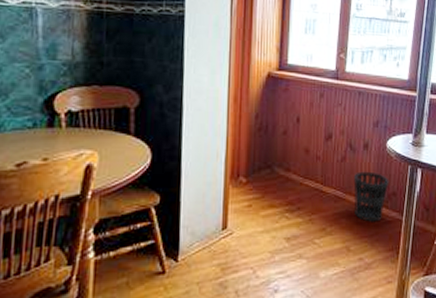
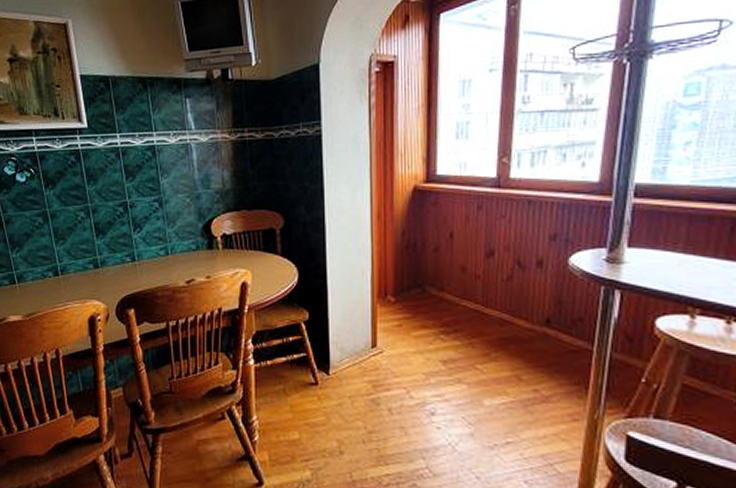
wastebasket: present [353,171,389,222] -> none [523,292,573,351]

